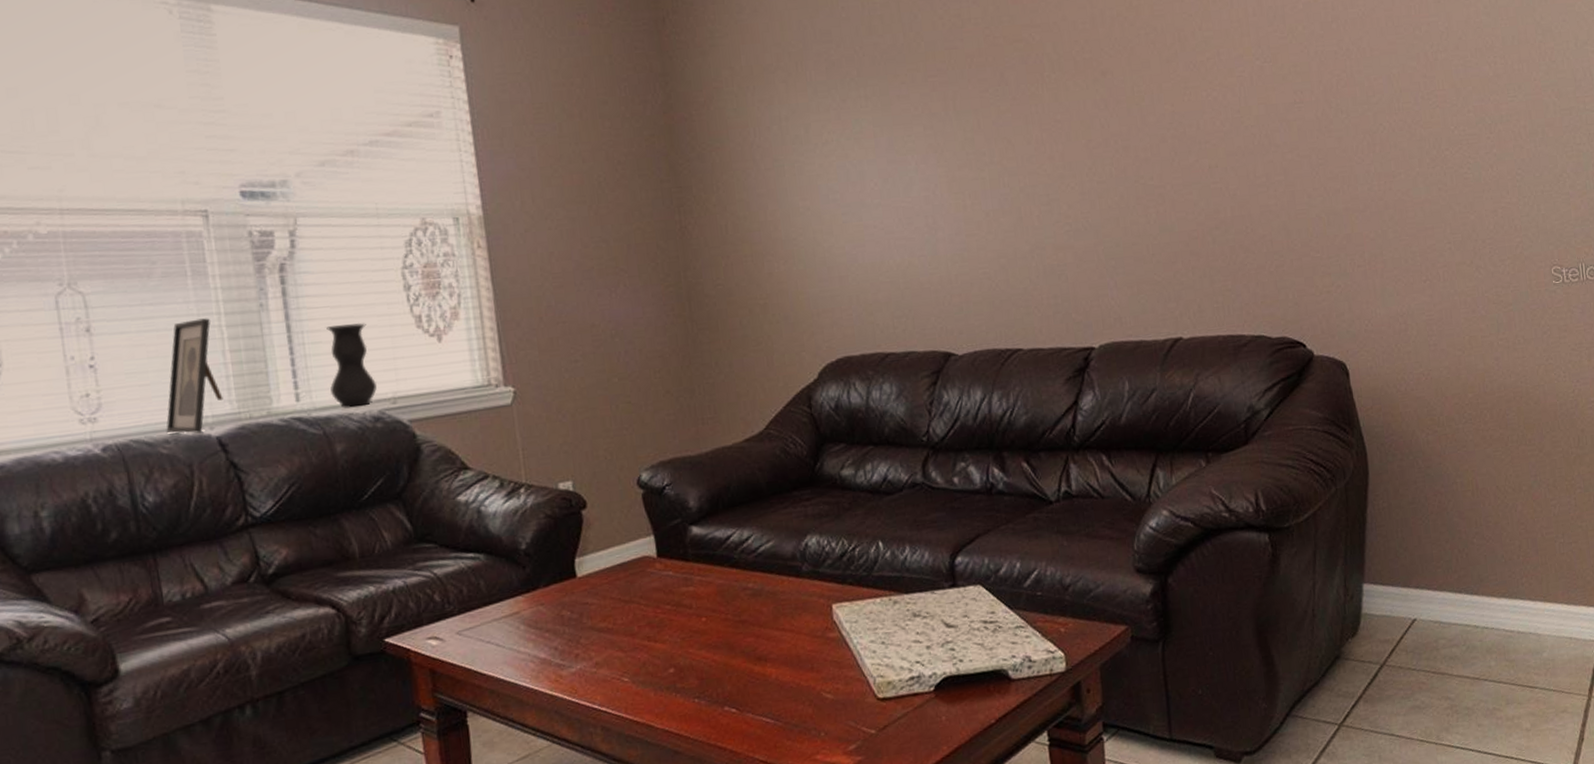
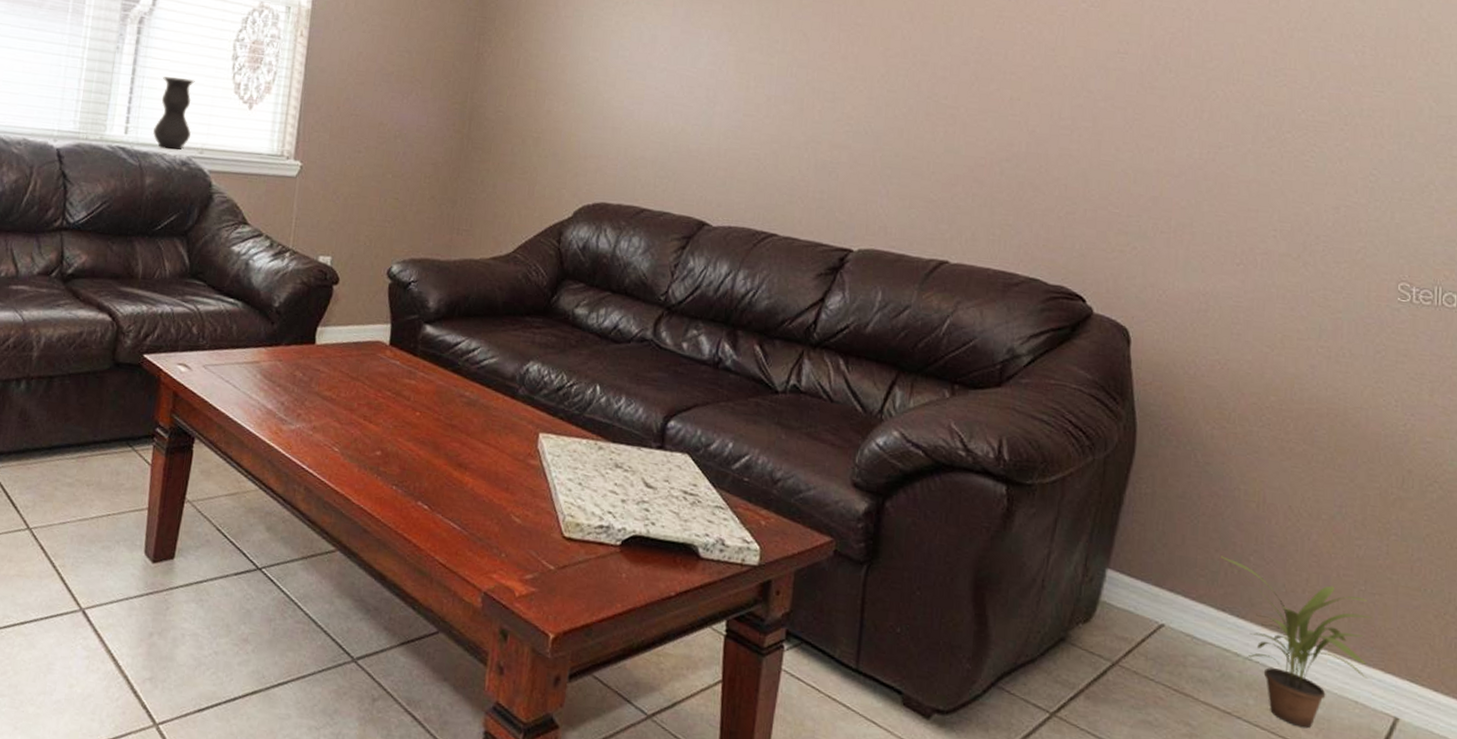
picture frame: present [166,318,224,434] -> none [21,48,76,142]
potted plant: none [1451,545,1576,673] -> present [1221,556,1372,728]

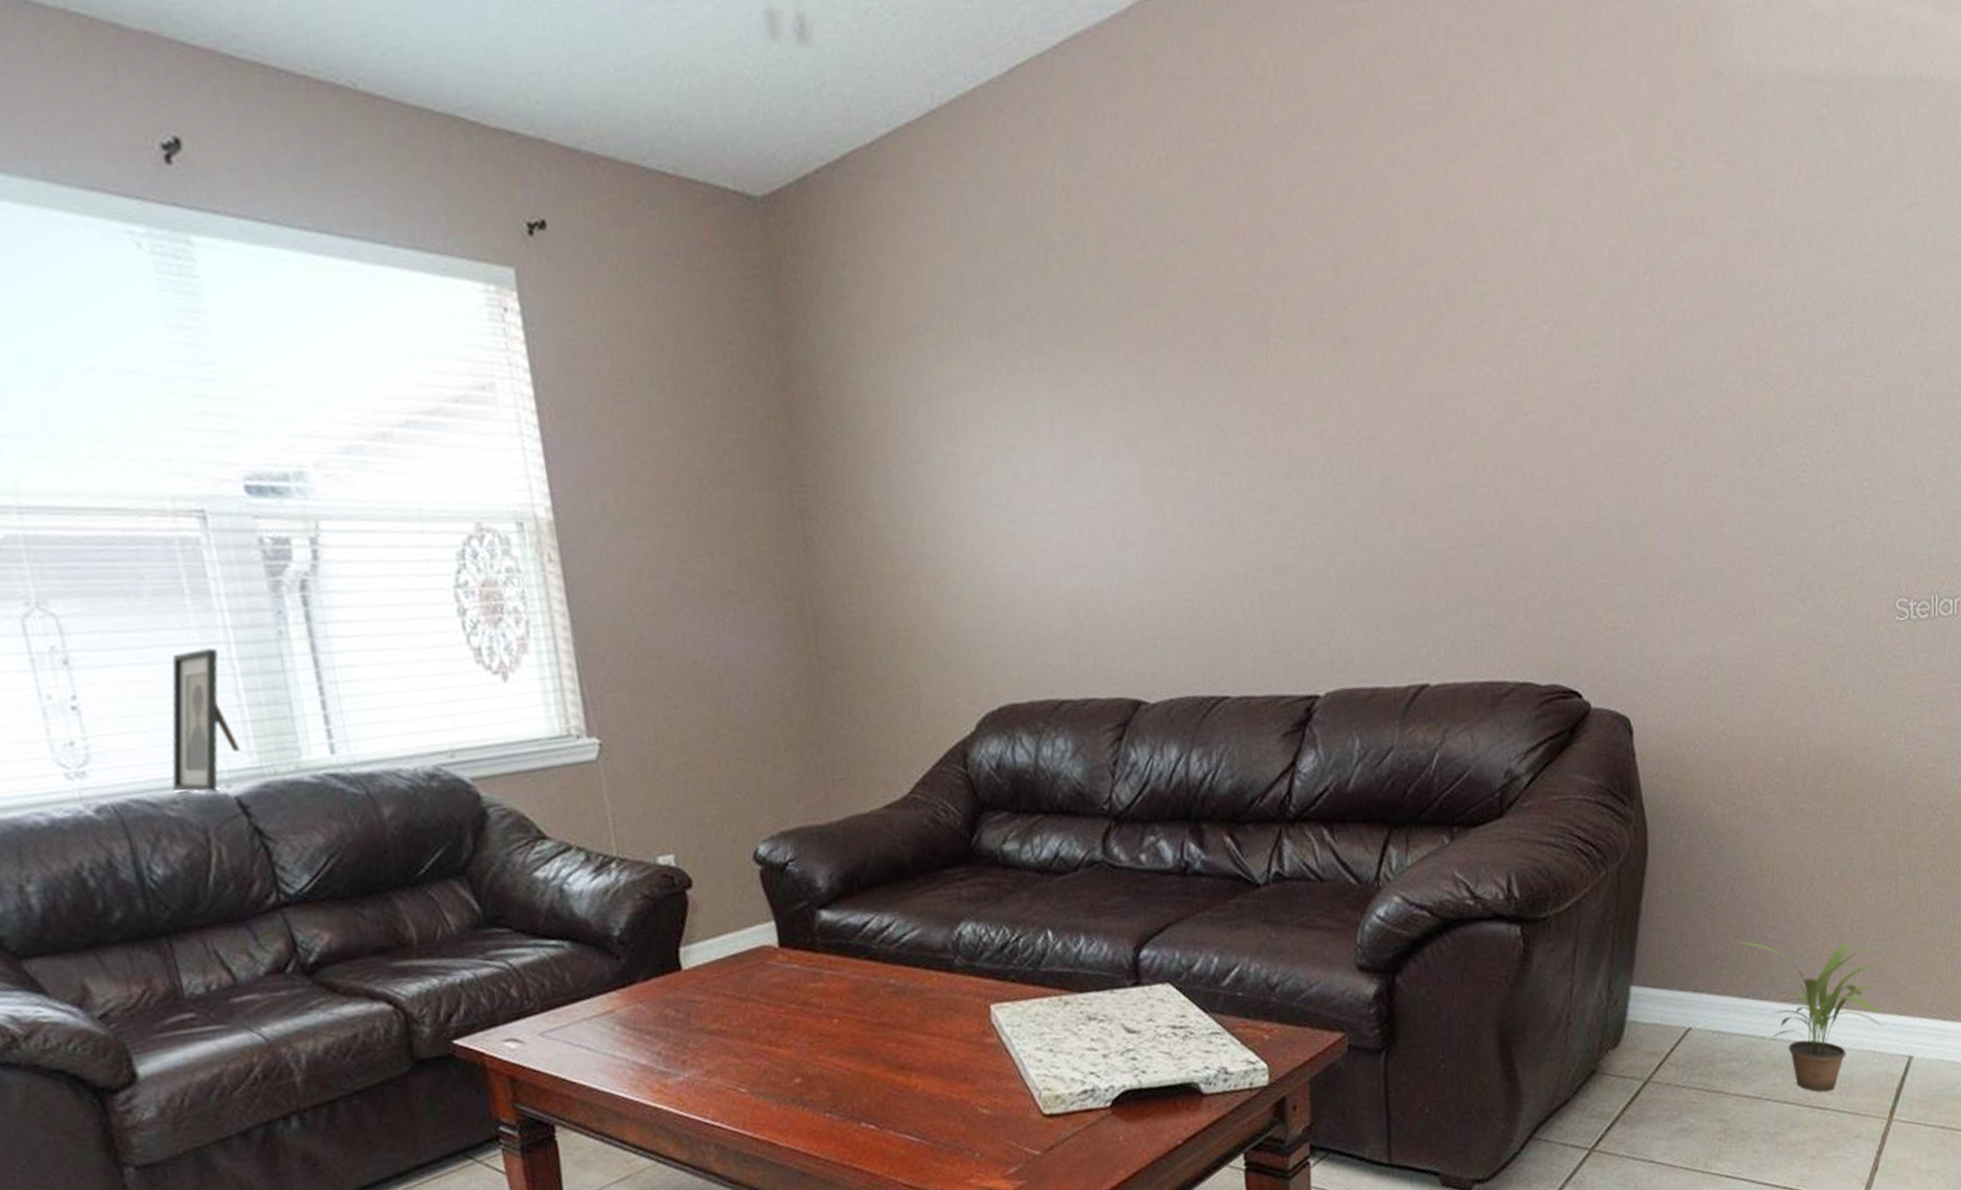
picture frame: none [21,48,76,142] -> present [172,648,241,793]
vase: present [153,77,195,151] -> none [363,656,430,763]

